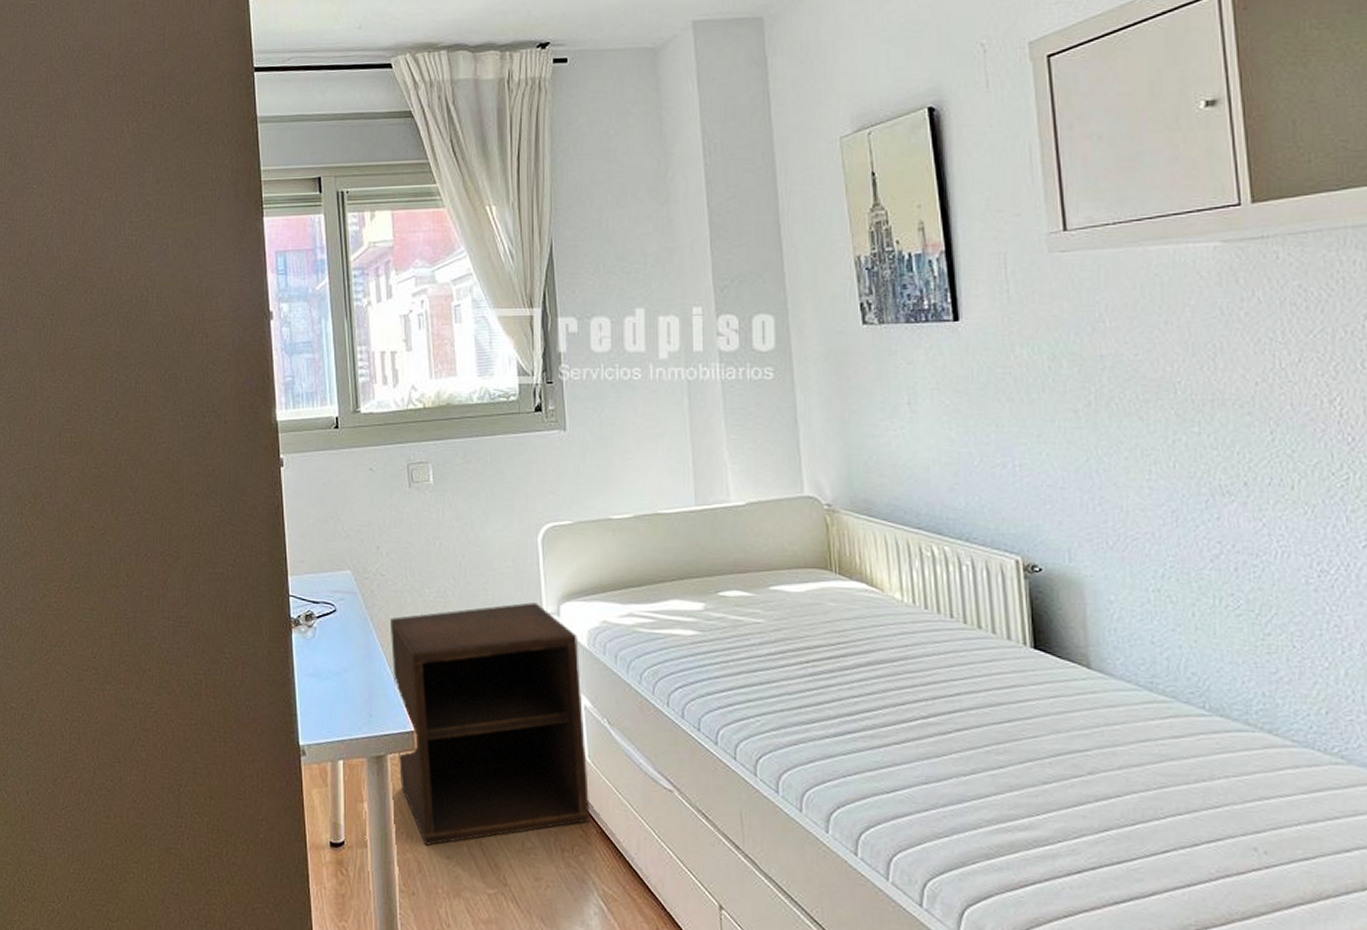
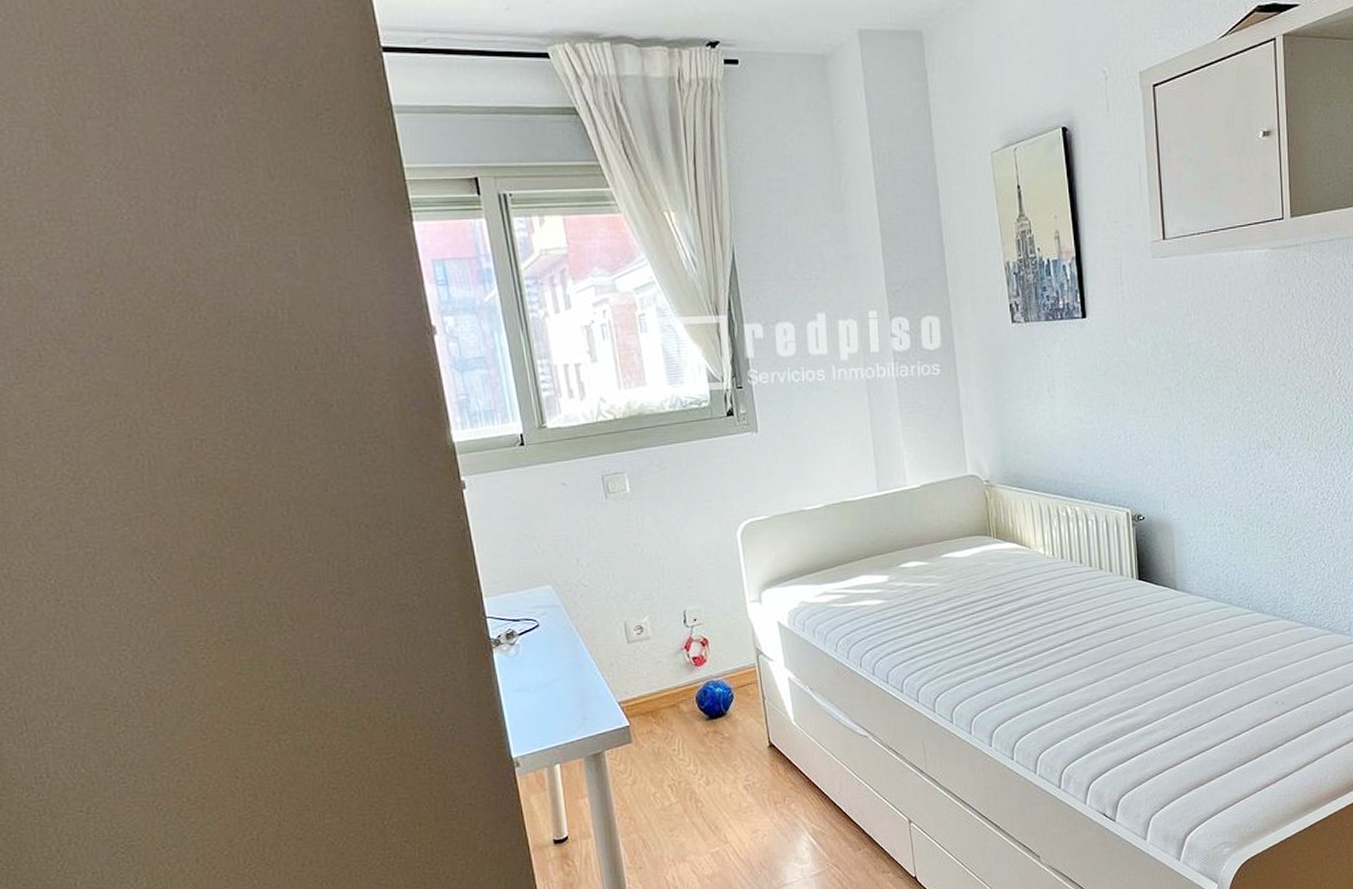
nightstand: present [389,602,591,846] -> none [596,593,799,824]

